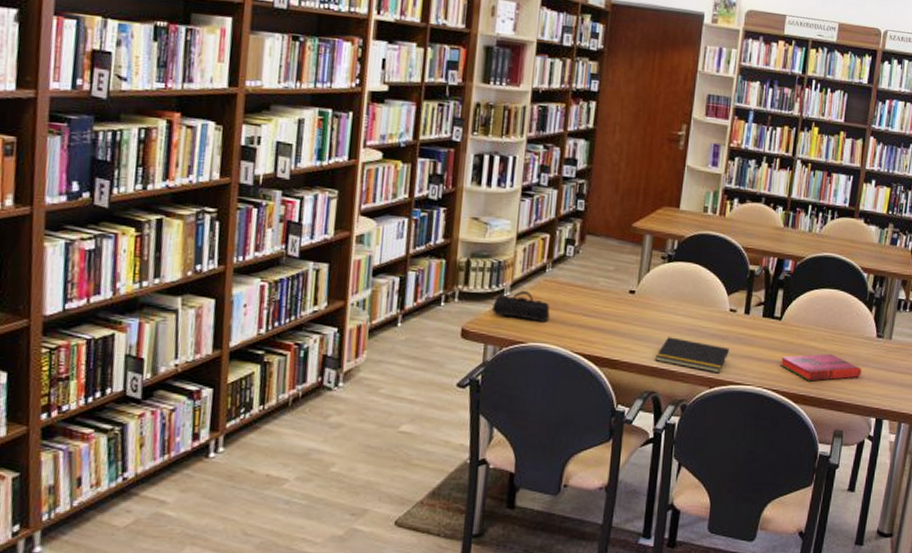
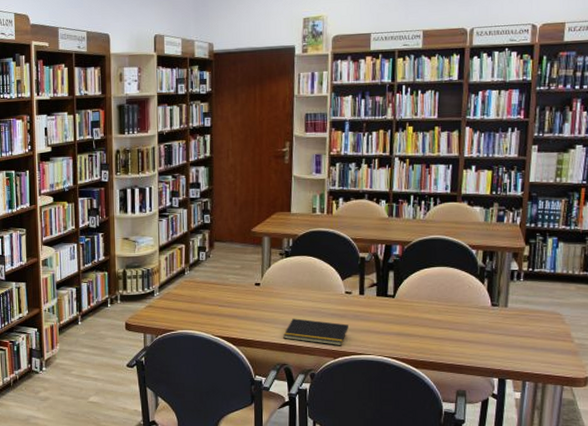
pencil case: present [492,291,550,322] -> none [147,291,192,314]
hardback book: present [780,354,862,381] -> none [397,324,479,349]

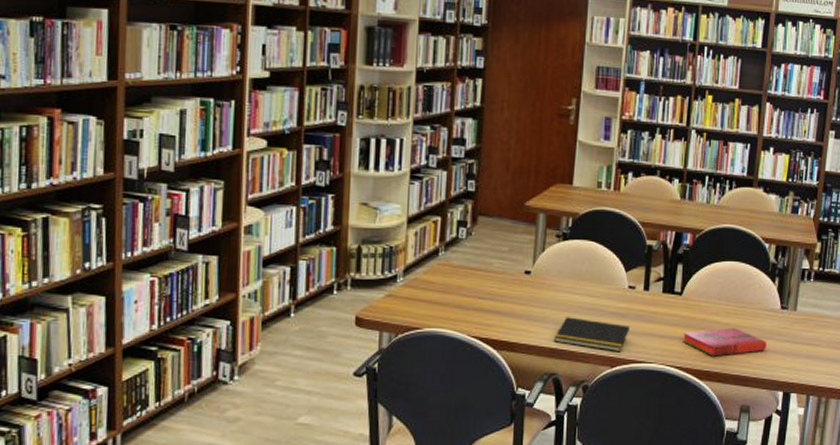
hardback book: none [397,324,479,349] -> present [682,328,767,357]

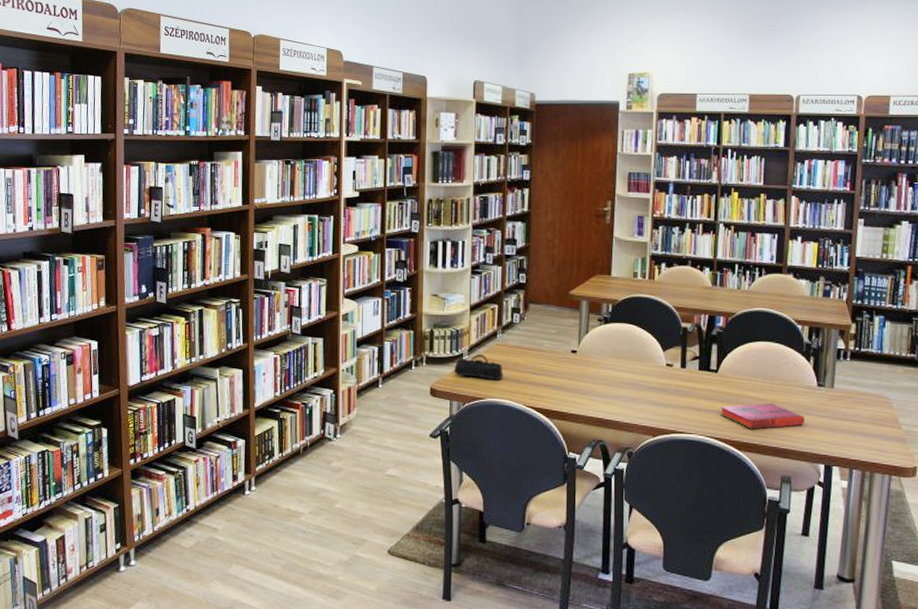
pencil case: none [386,276,445,307] -> present [455,354,503,381]
notepad: present [554,317,629,352] -> none [600,391,669,423]

